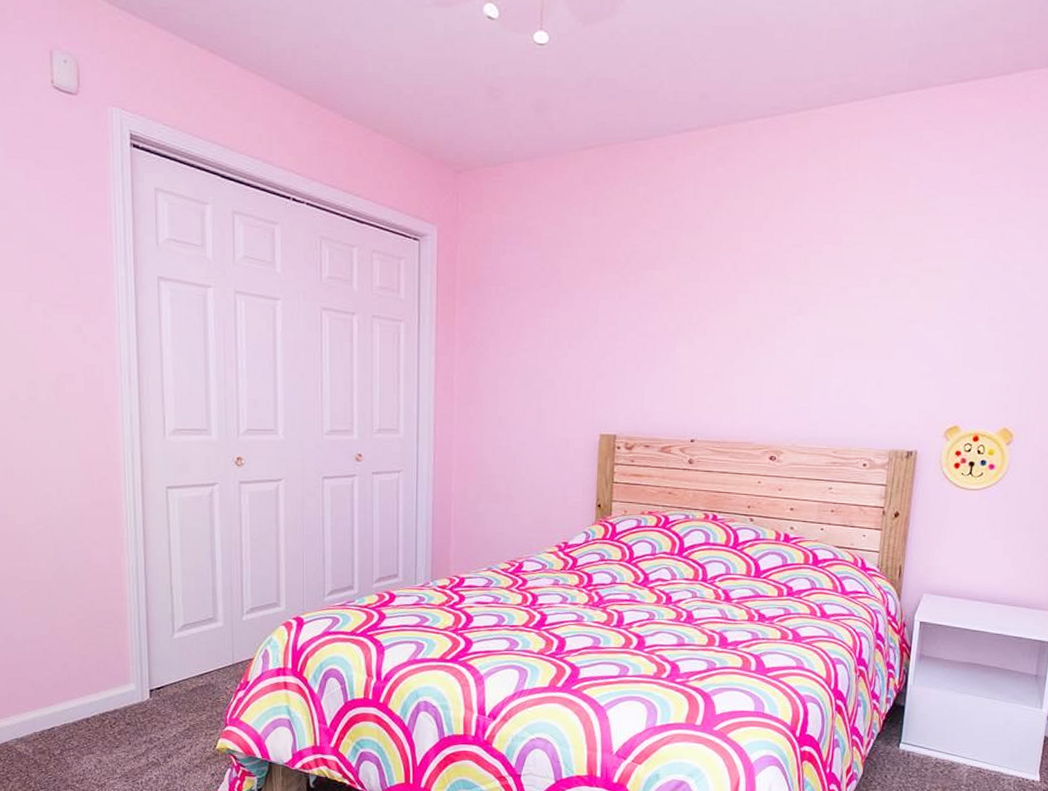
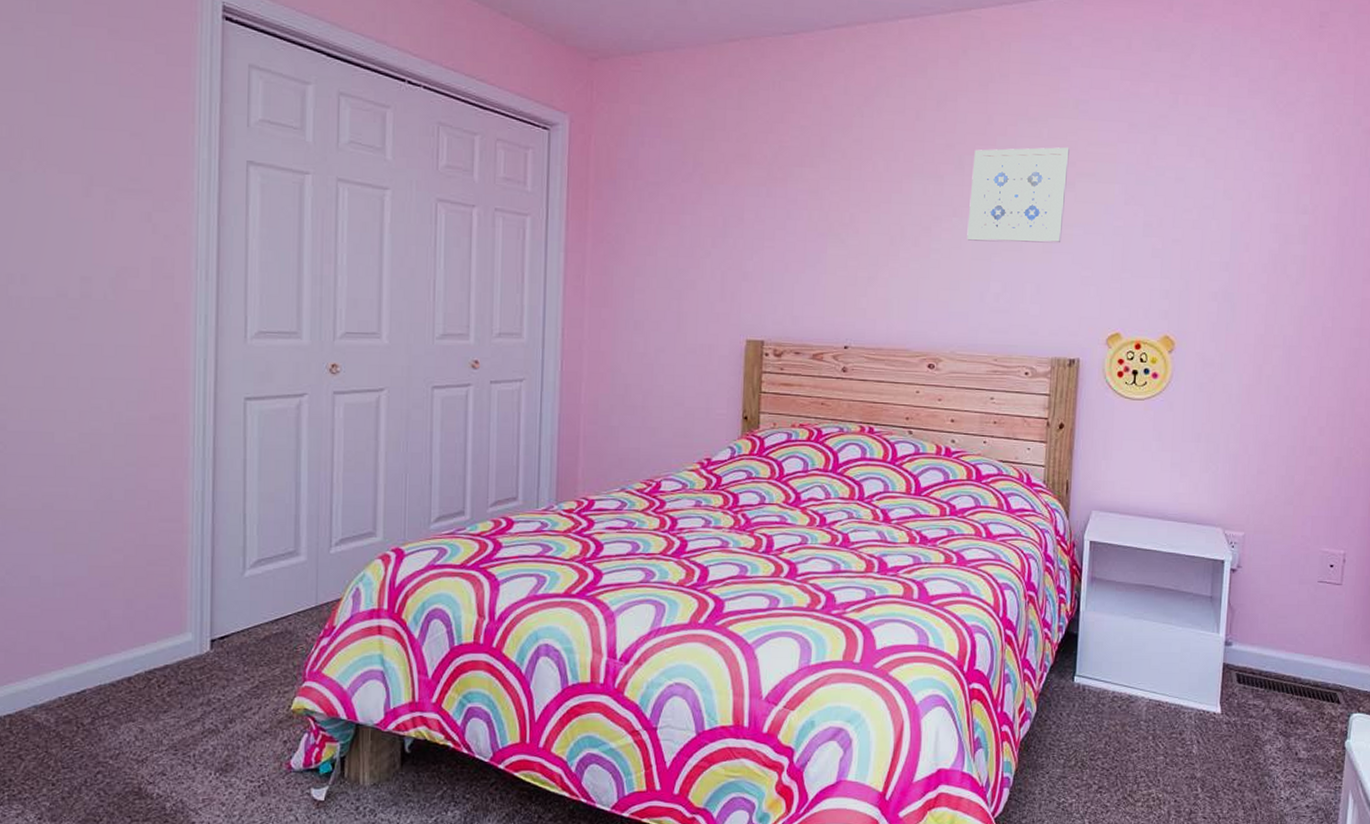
wall art: none [810,244,916,339] -> present [967,147,1069,243]

